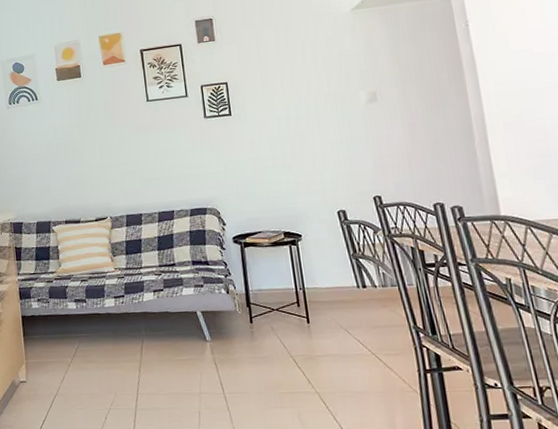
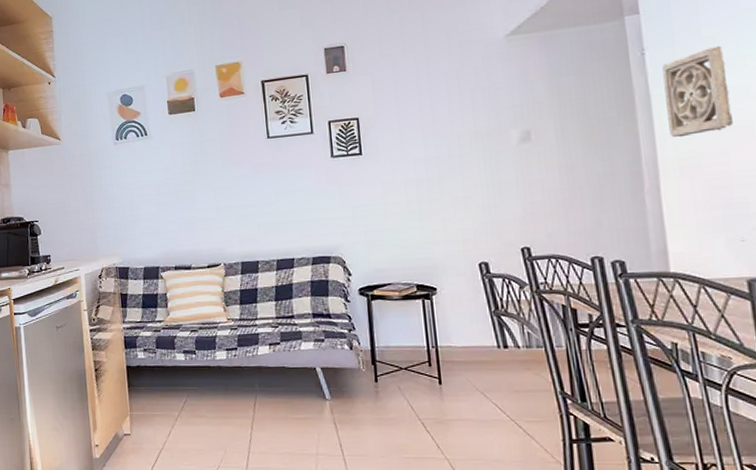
wall ornament: none [483,18,545,97] -> present [662,45,733,138]

